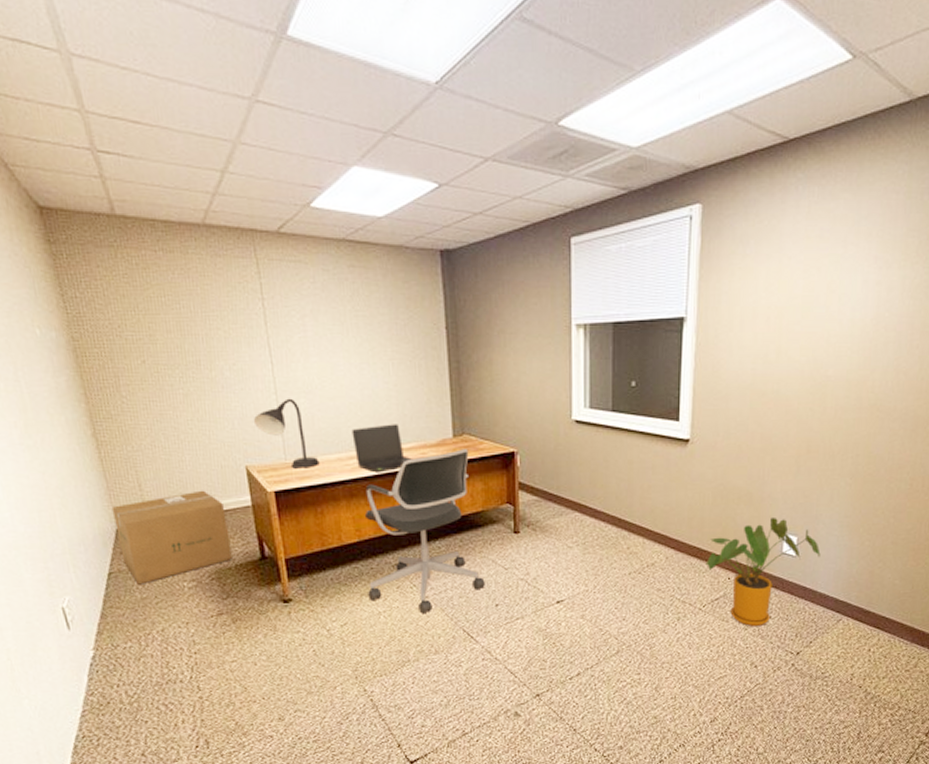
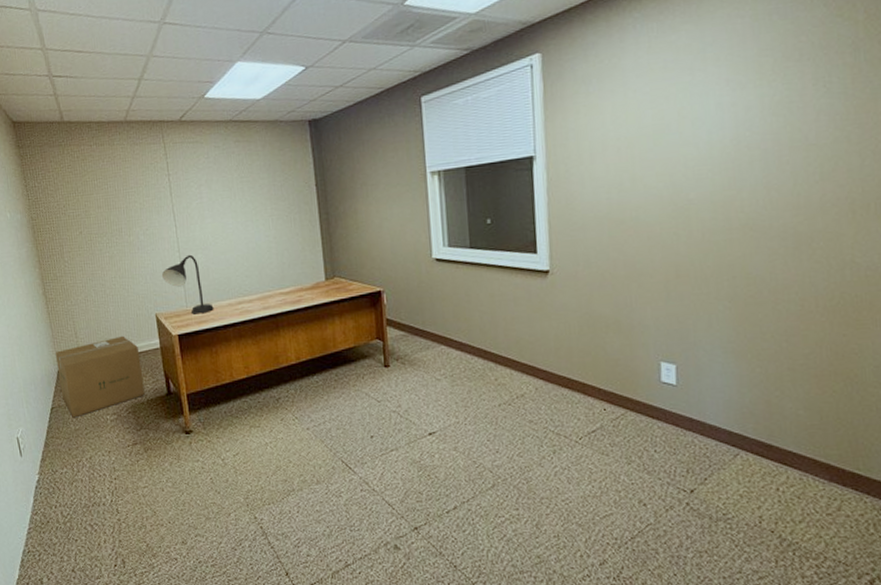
laptop: present [351,424,412,473] -> none [239,271,290,316]
office chair: present [364,449,485,614] -> none [251,290,360,445]
house plant: present [705,516,821,626] -> none [578,344,705,460]

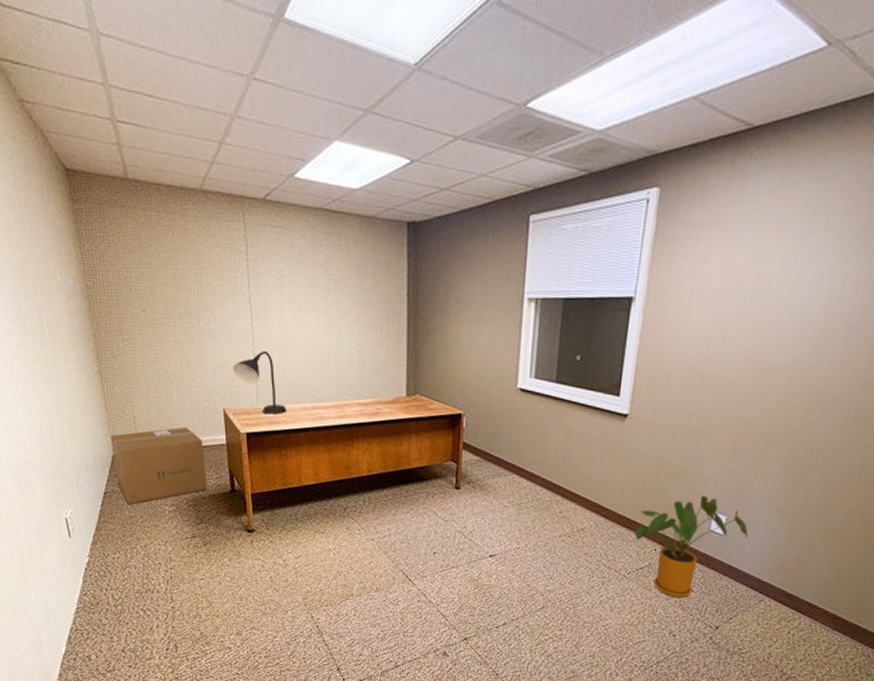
house plant: none [578,344,705,460] -> present [633,495,749,598]

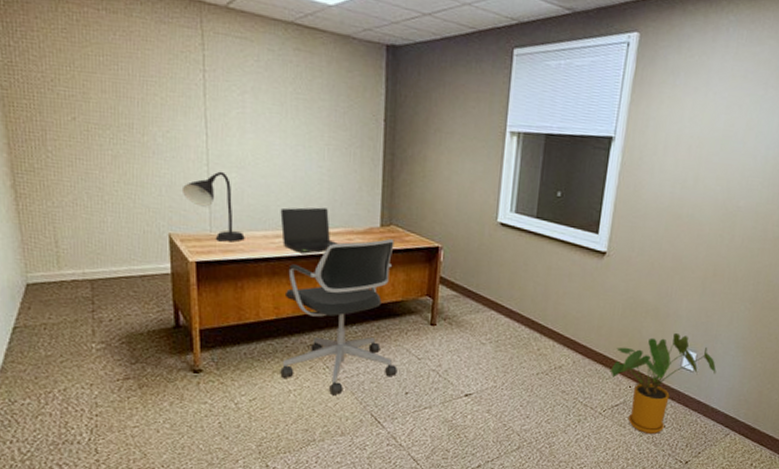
box: present [110,427,207,505] -> none [24,253,145,342]
laptop: none [316,380,368,424] -> present [280,207,338,254]
office chair: none [321,408,425,555] -> present [280,239,397,396]

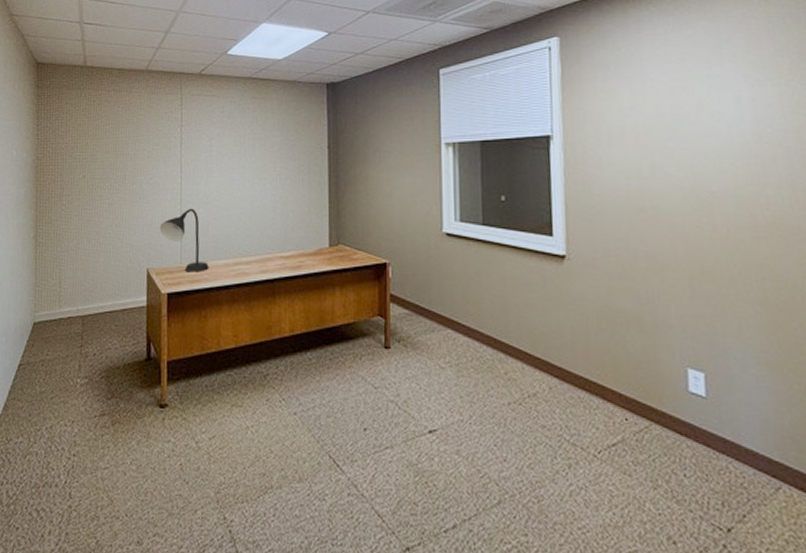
laptop: present [280,207,338,254] -> none [239,233,290,279]
office chair: present [280,239,397,396] -> none [238,259,354,433]
house plant: present [609,332,717,434] -> none [596,346,738,486]

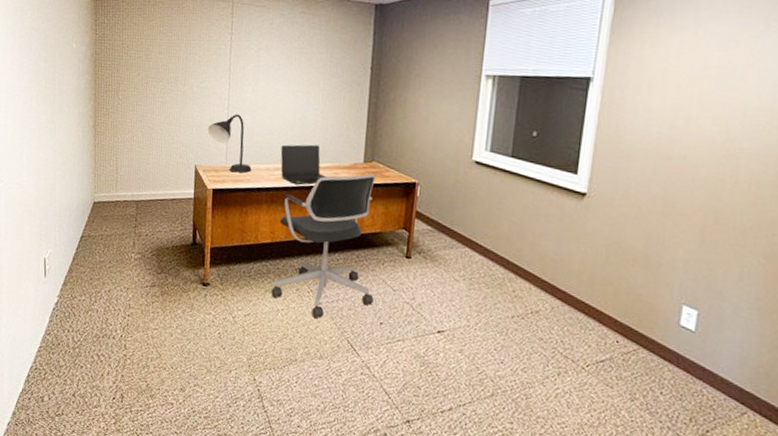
office chair: none [238,259,354,433] -> present [271,174,376,319]
laptop: none [239,233,290,279] -> present [280,144,326,186]

